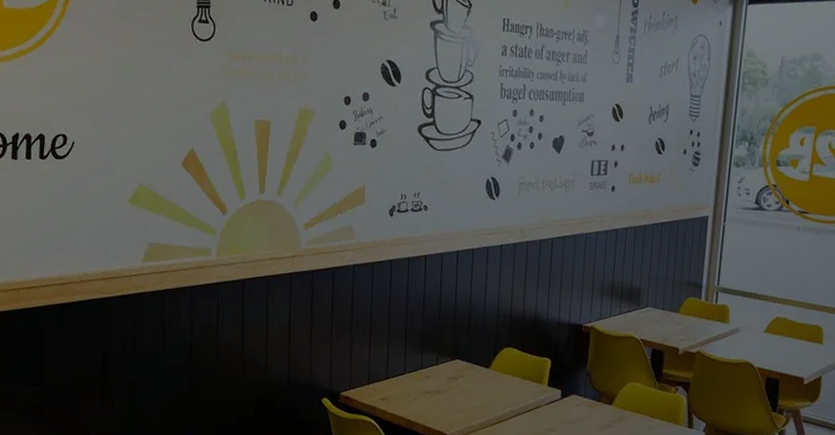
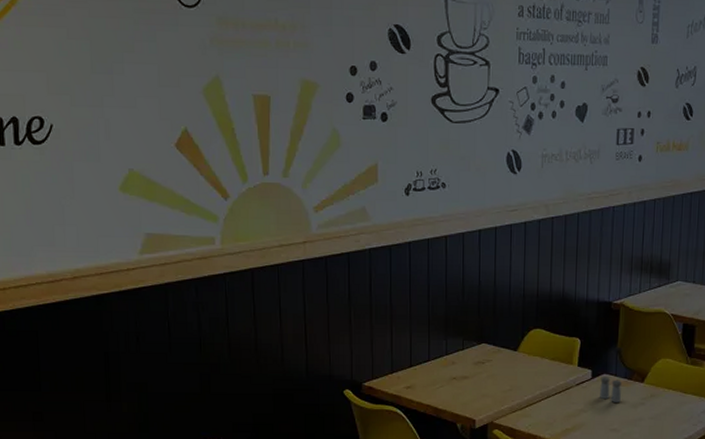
salt and pepper shaker: none [568,397,590,424] -> present [600,377,621,402]

